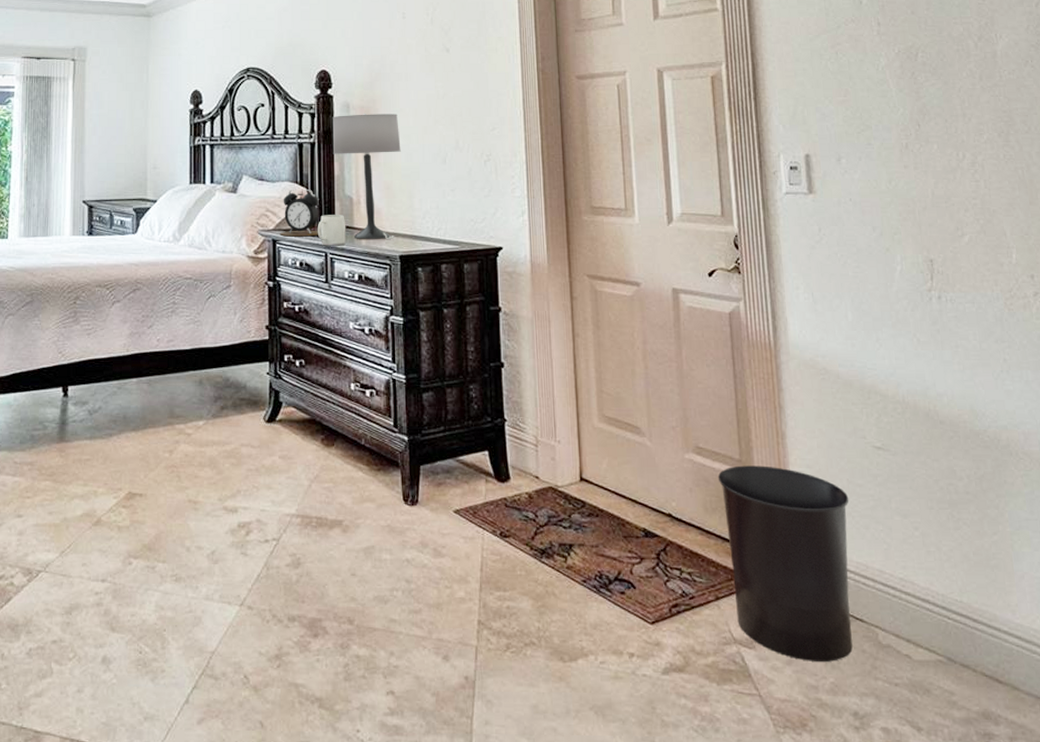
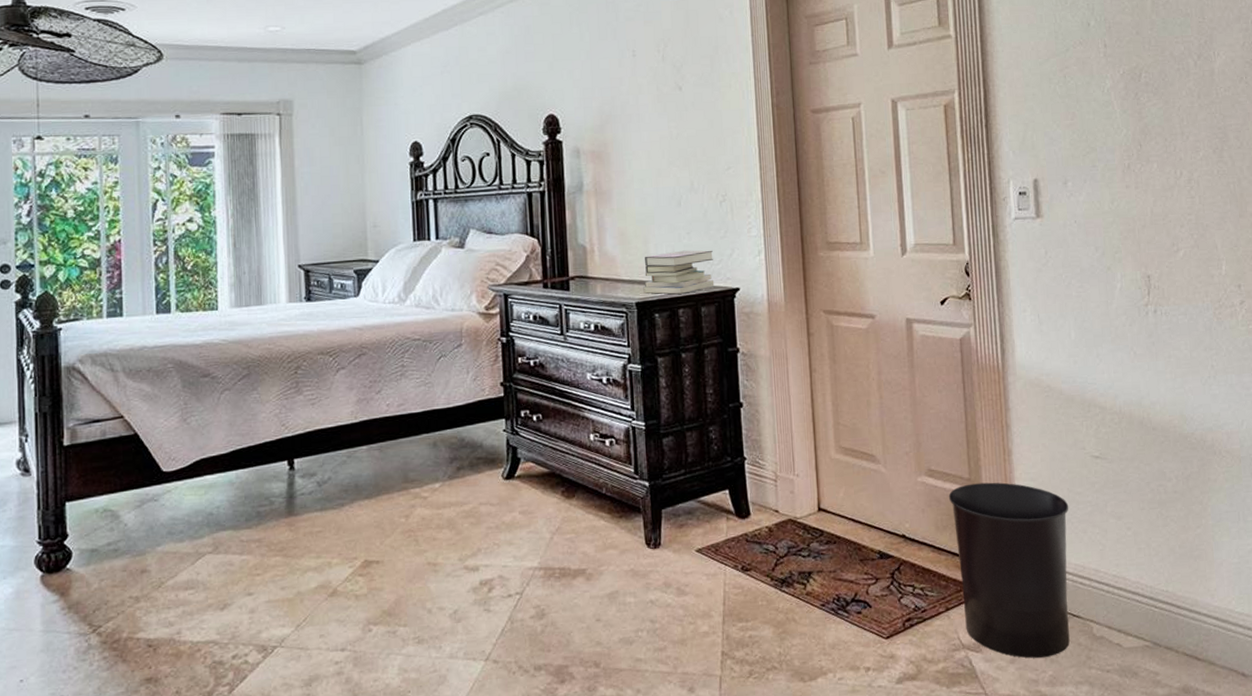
alarm clock: present [280,188,322,237] -> none [511,239,555,291]
mug: present [317,215,347,246] -> none [550,264,581,298]
table lamp: present [332,113,401,240] -> none [562,157,635,290]
books: none [407,207,478,250] -> present [643,250,715,295]

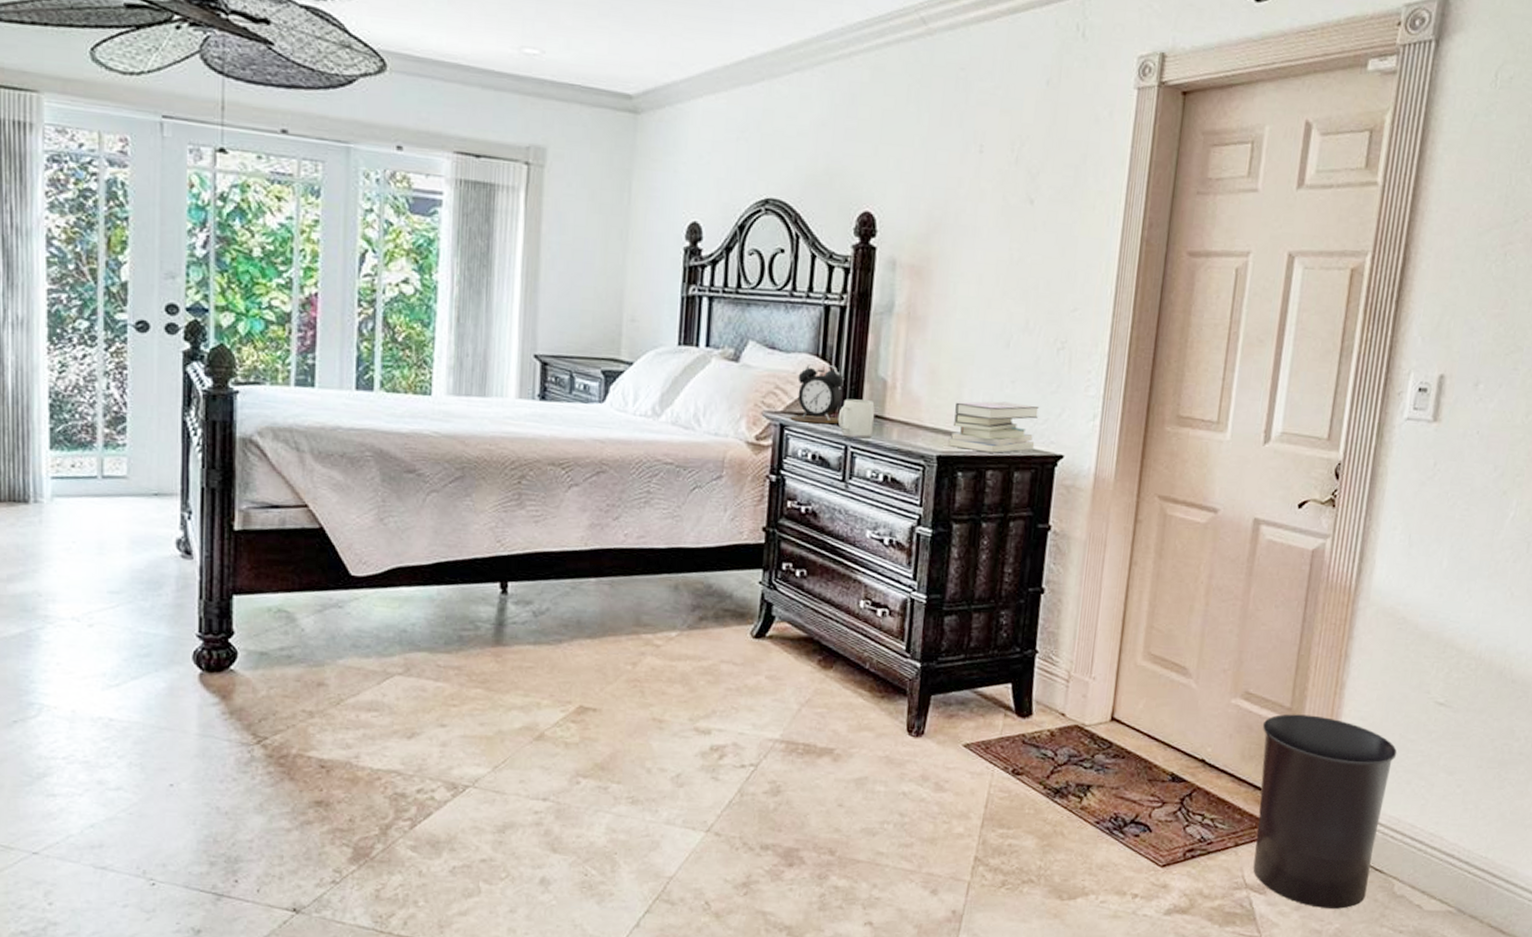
alarm clock: none [511,239,555,291] -> present [790,363,844,425]
mug: none [550,264,581,298] -> present [837,398,875,439]

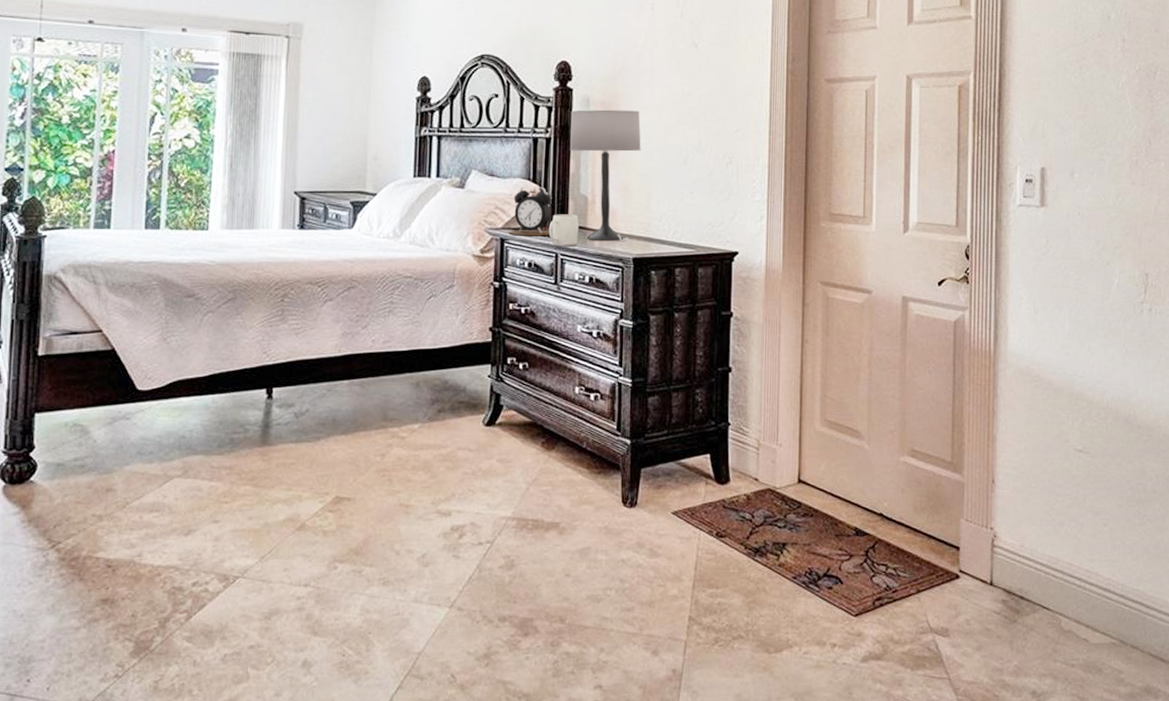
table lamp: none [868,273,957,436] -> present [569,108,641,242]
books: present [948,401,1039,453] -> none [641,209,715,253]
waste bin: present [1253,714,1397,909] -> none [929,467,1048,647]

